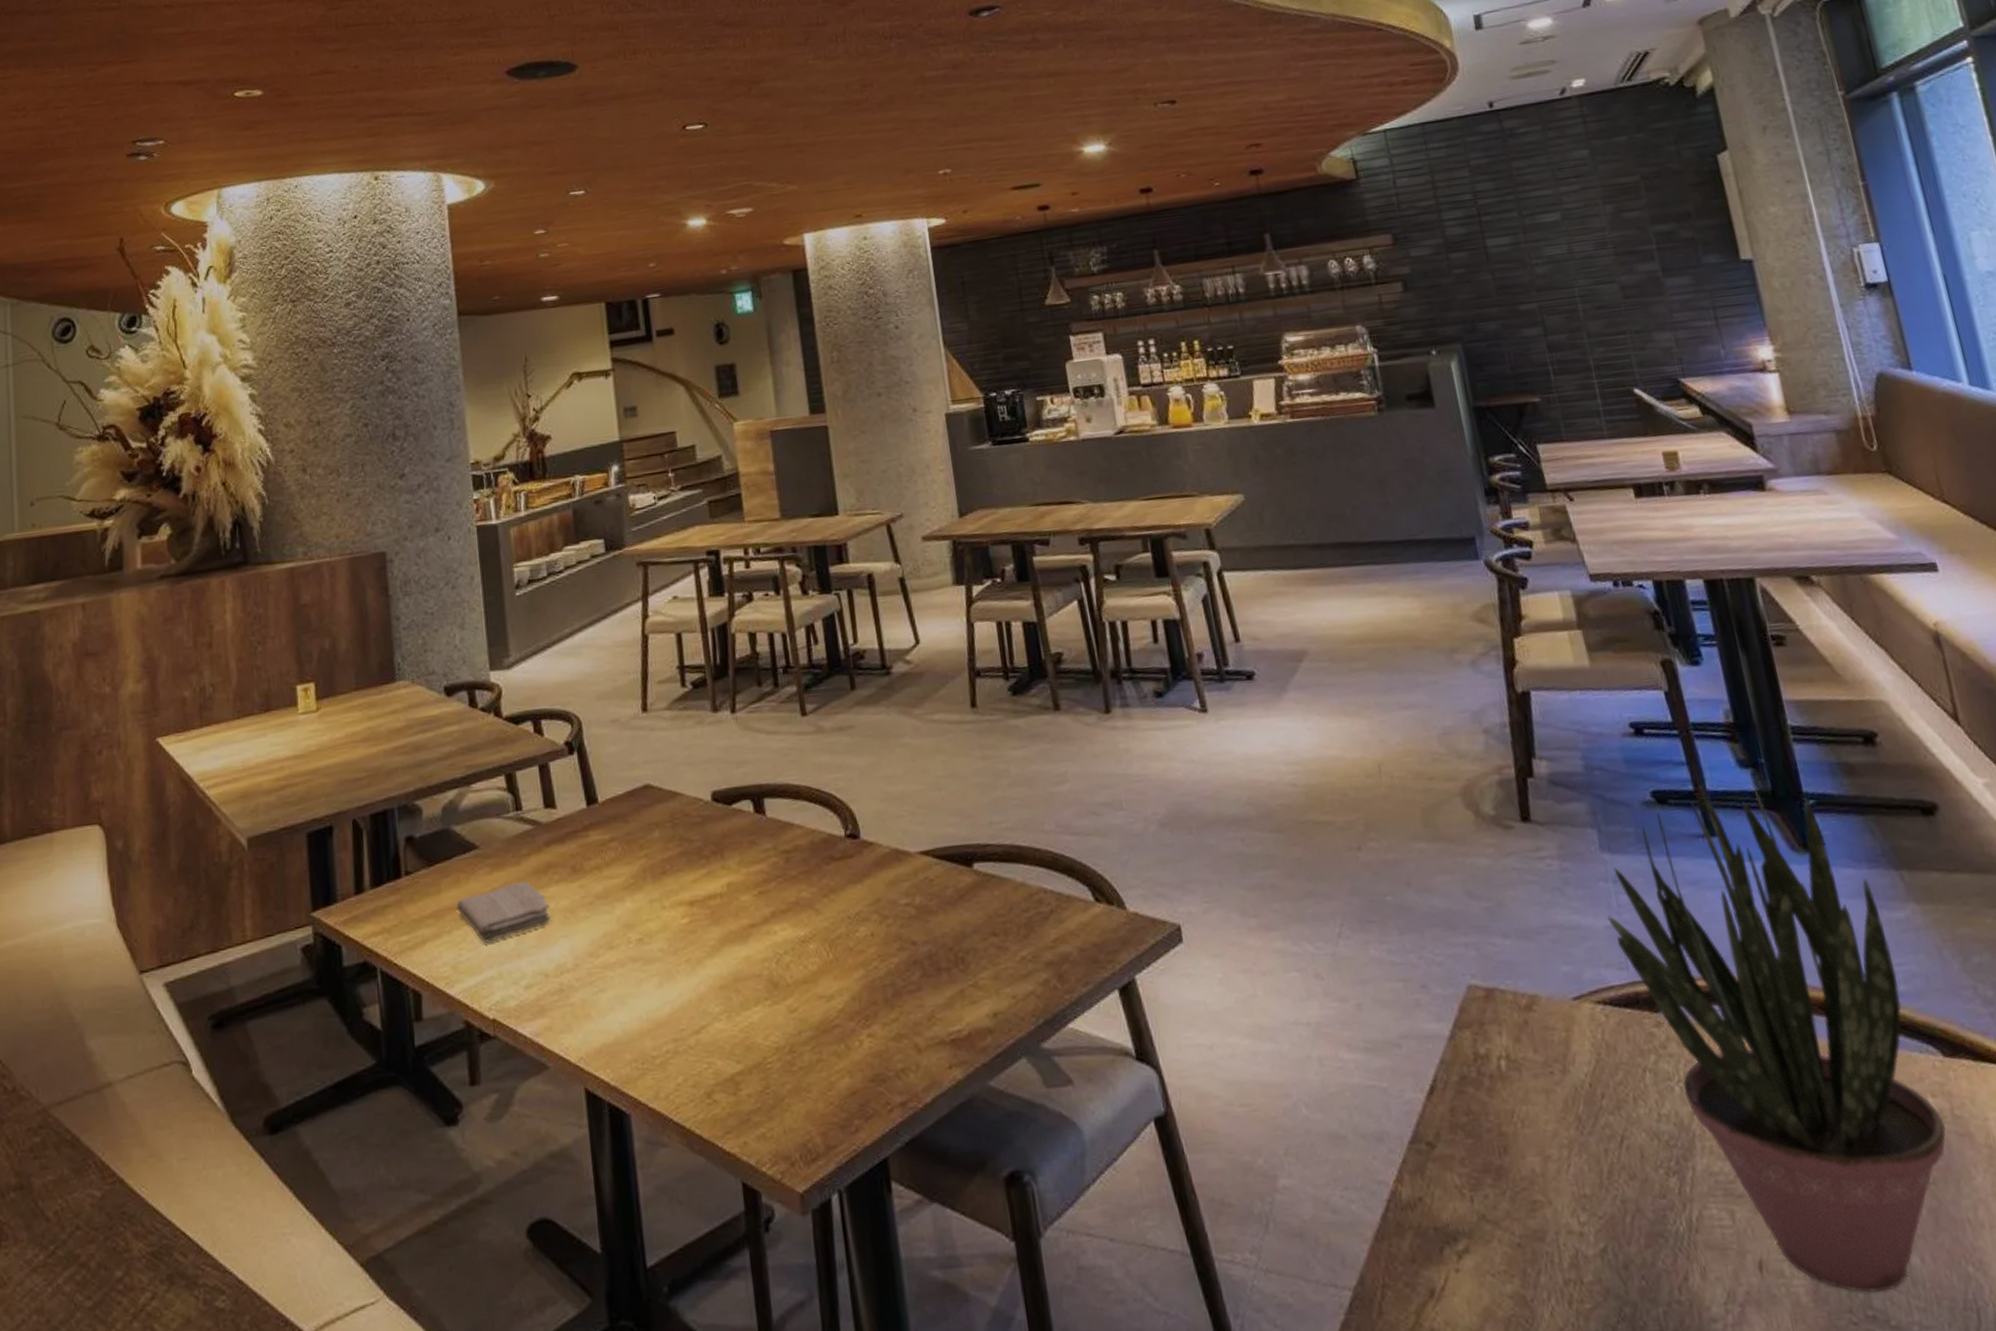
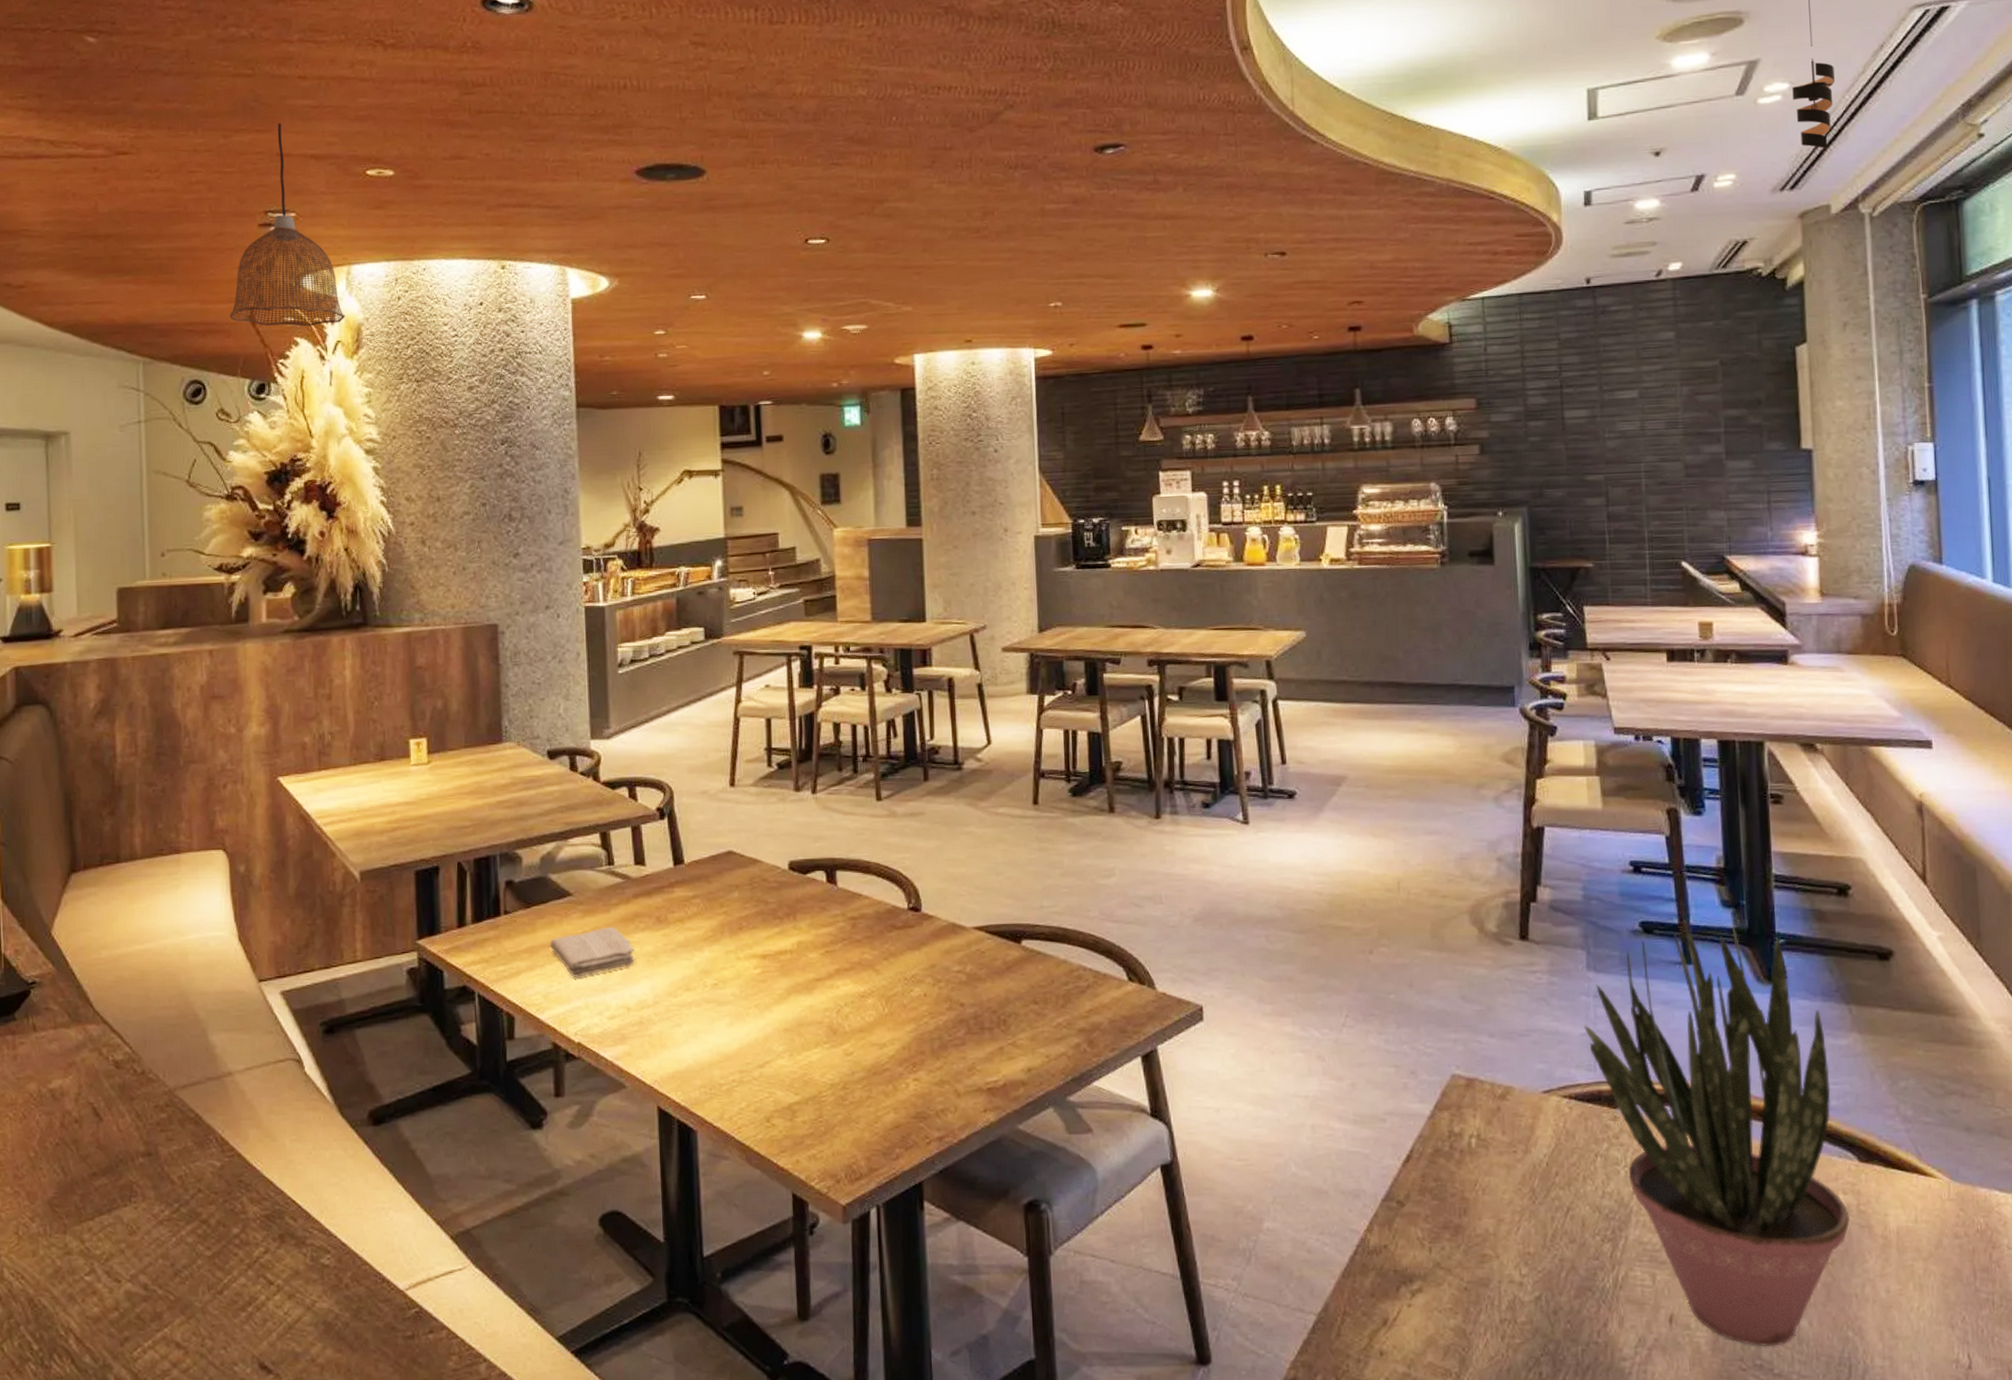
pendant lamp: none [99,52,217,257] -> present [230,123,346,327]

